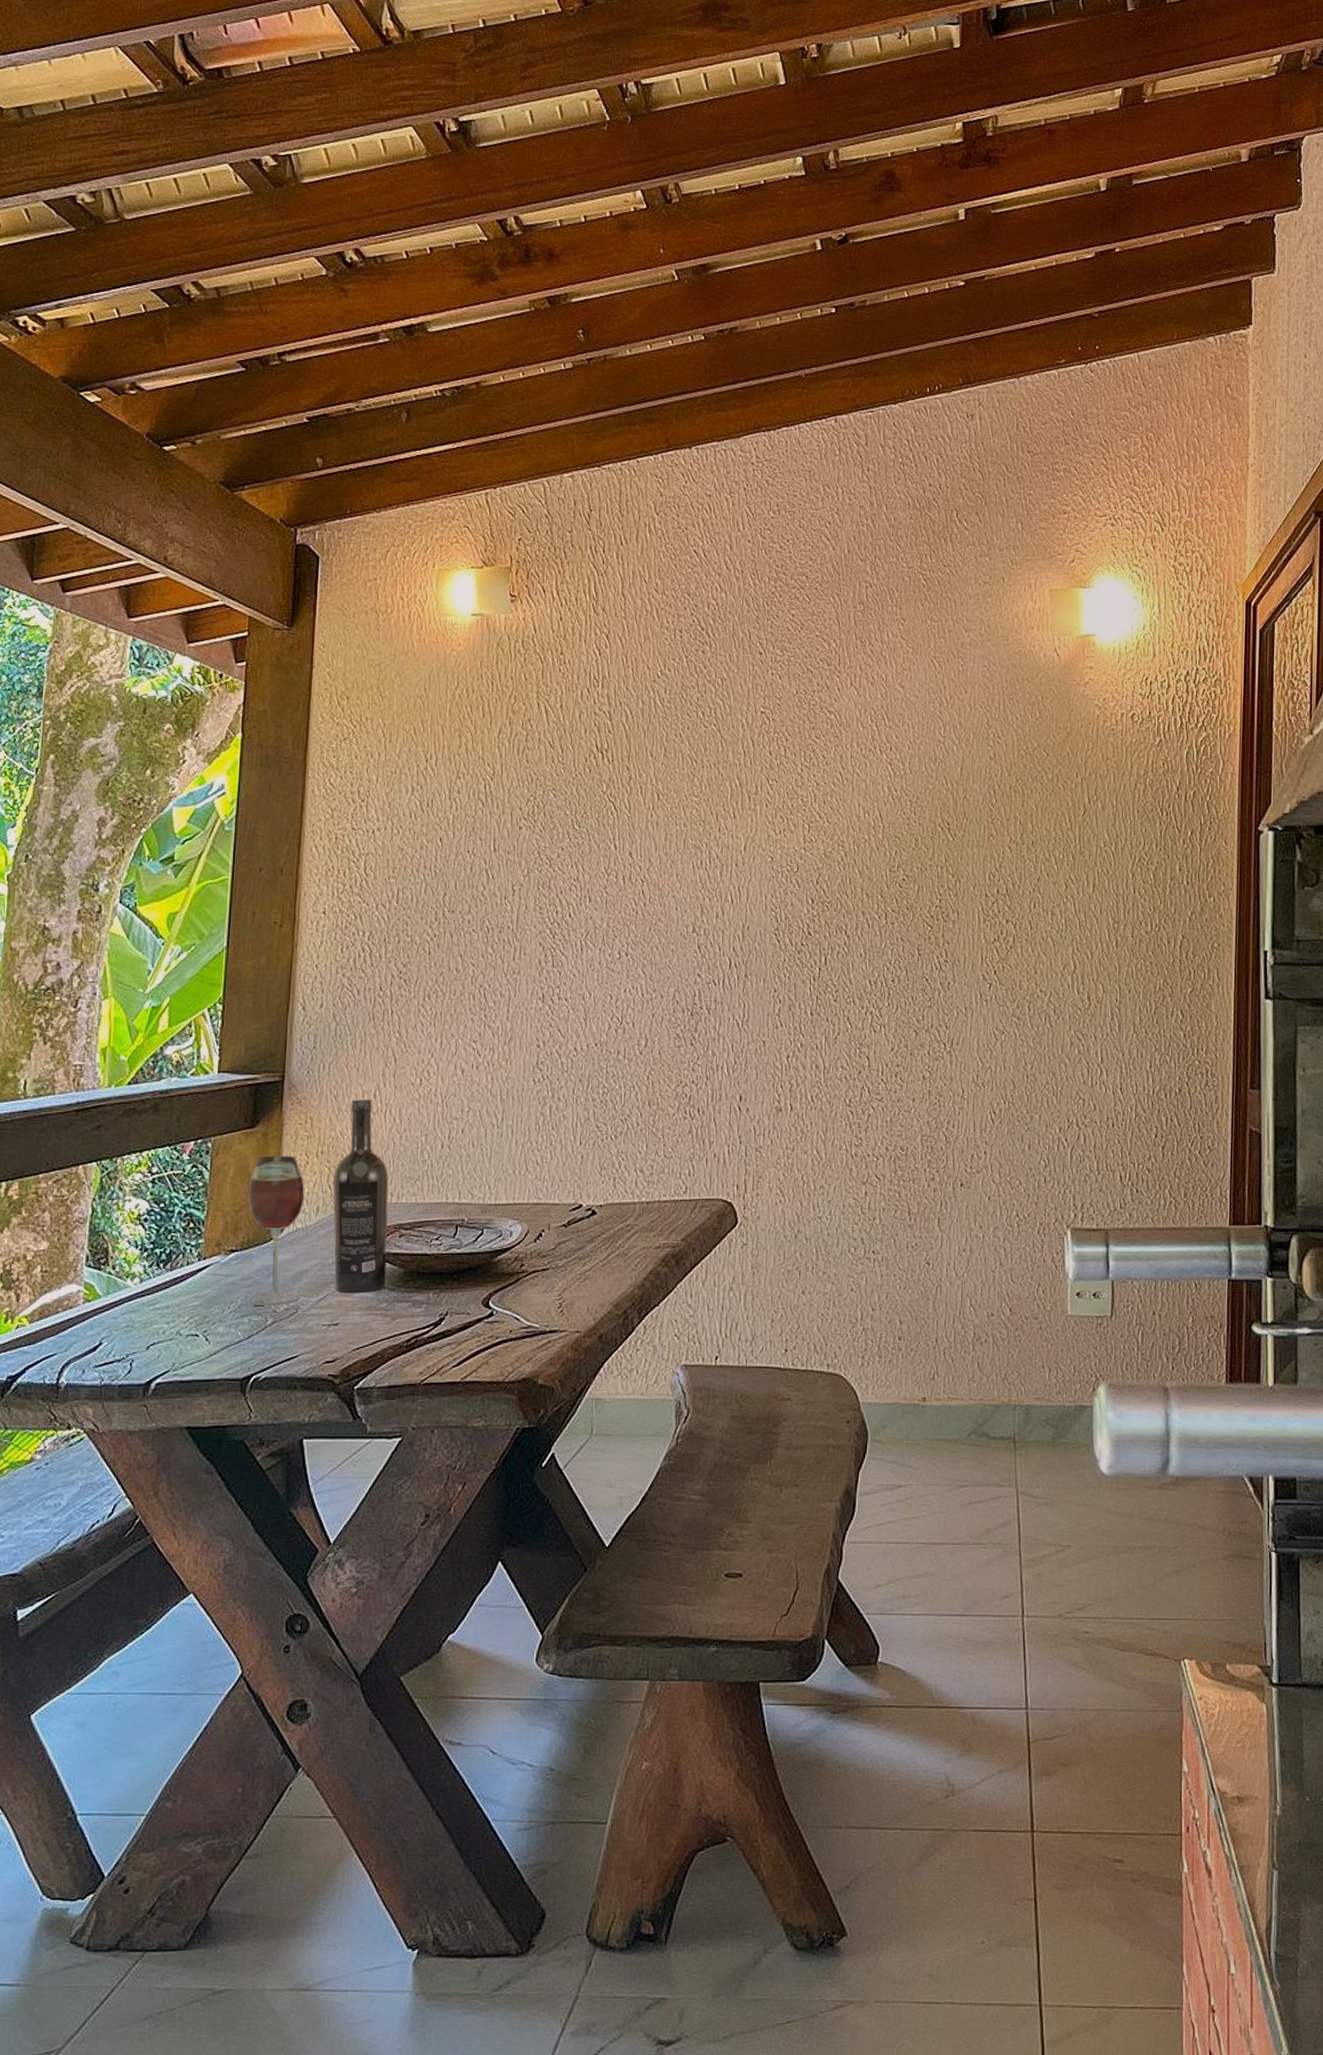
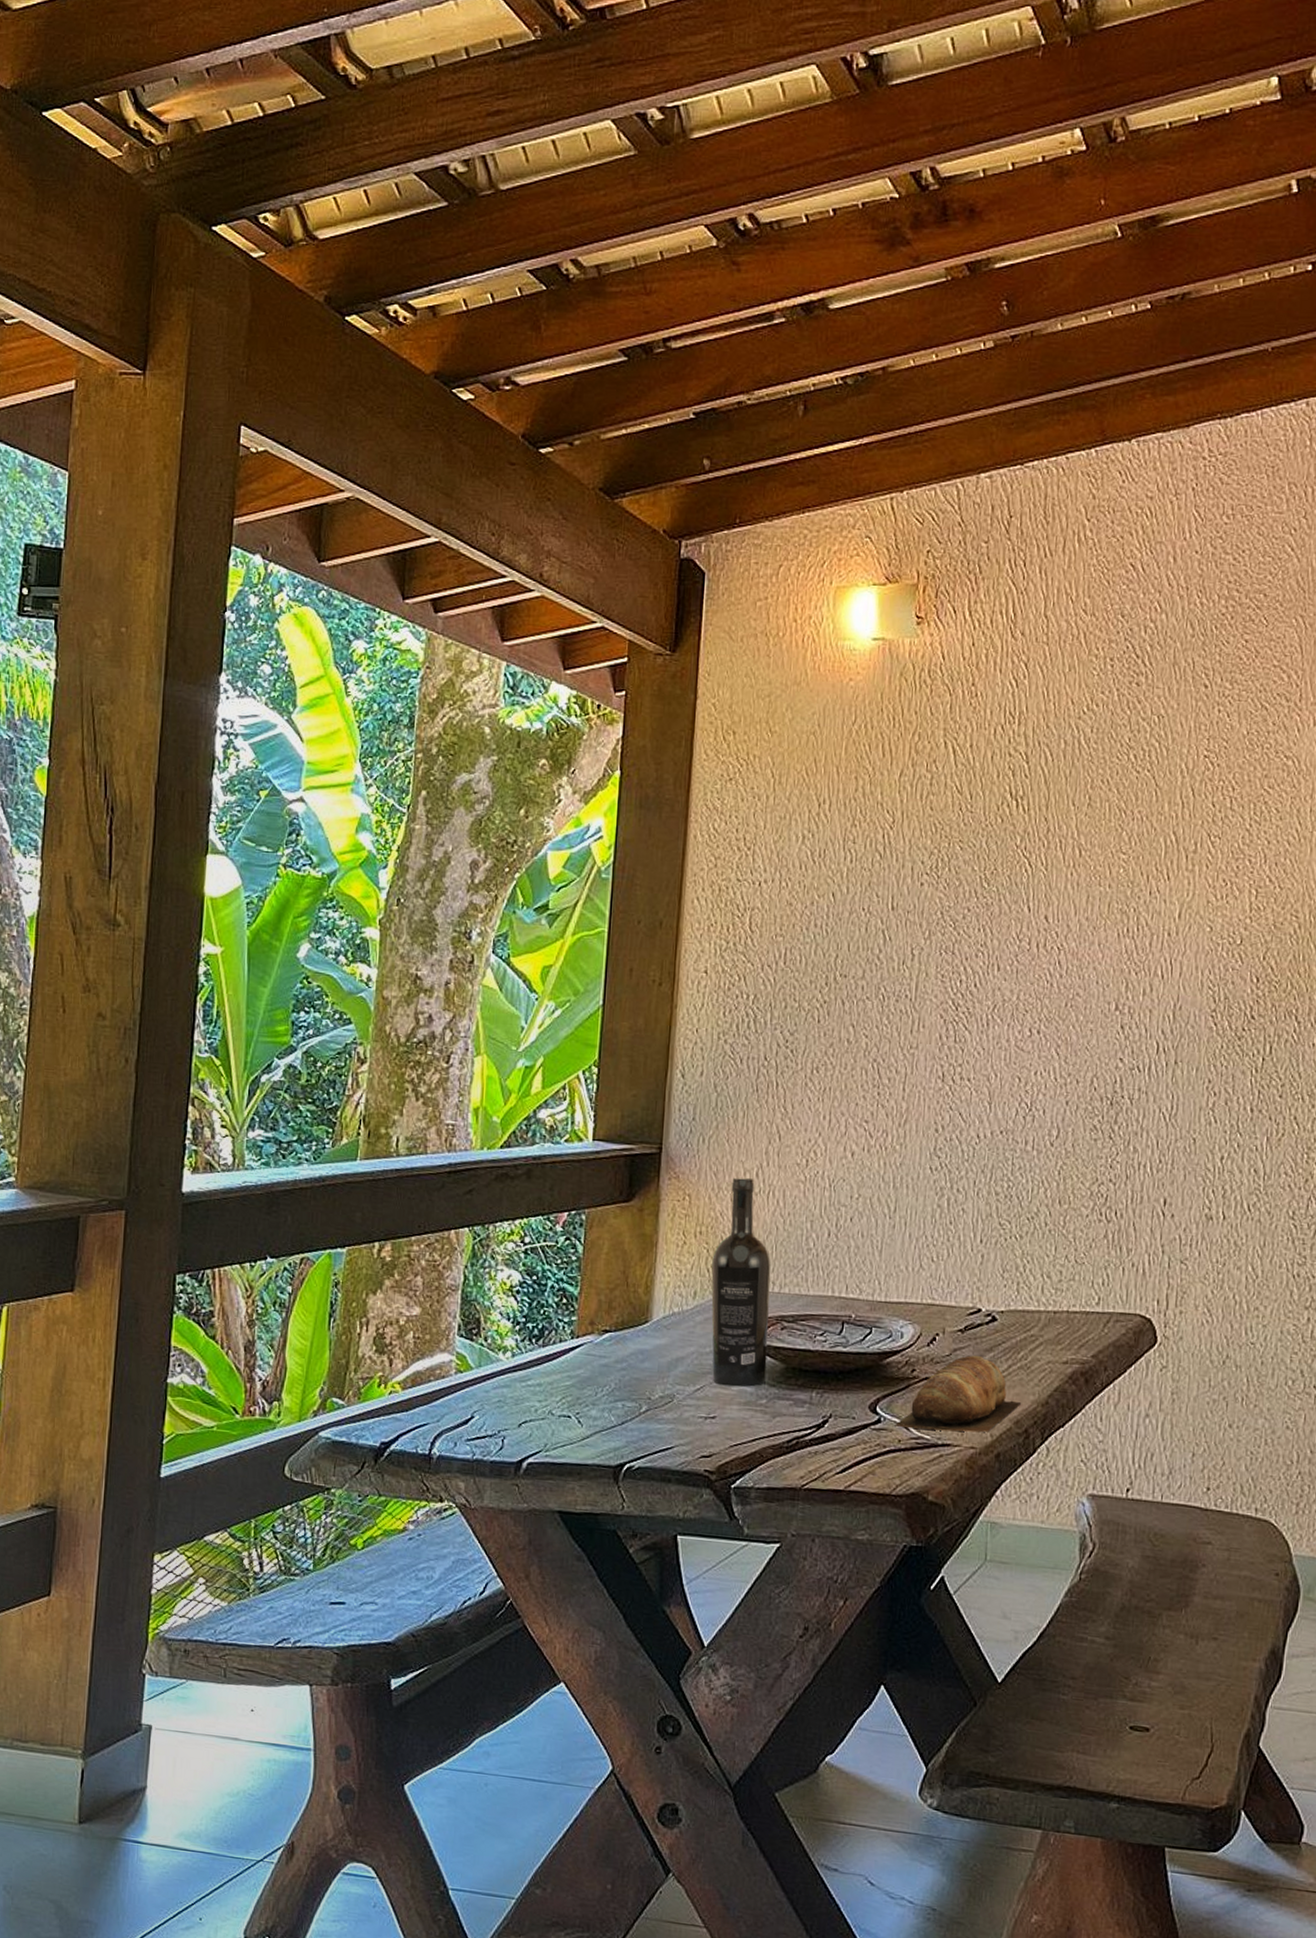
wineglass: present [247,1155,305,1306] -> none [622,1233,682,1393]
bread loaf: none [505,1248,620,1319] -> present [893,1355,1021,1432]

